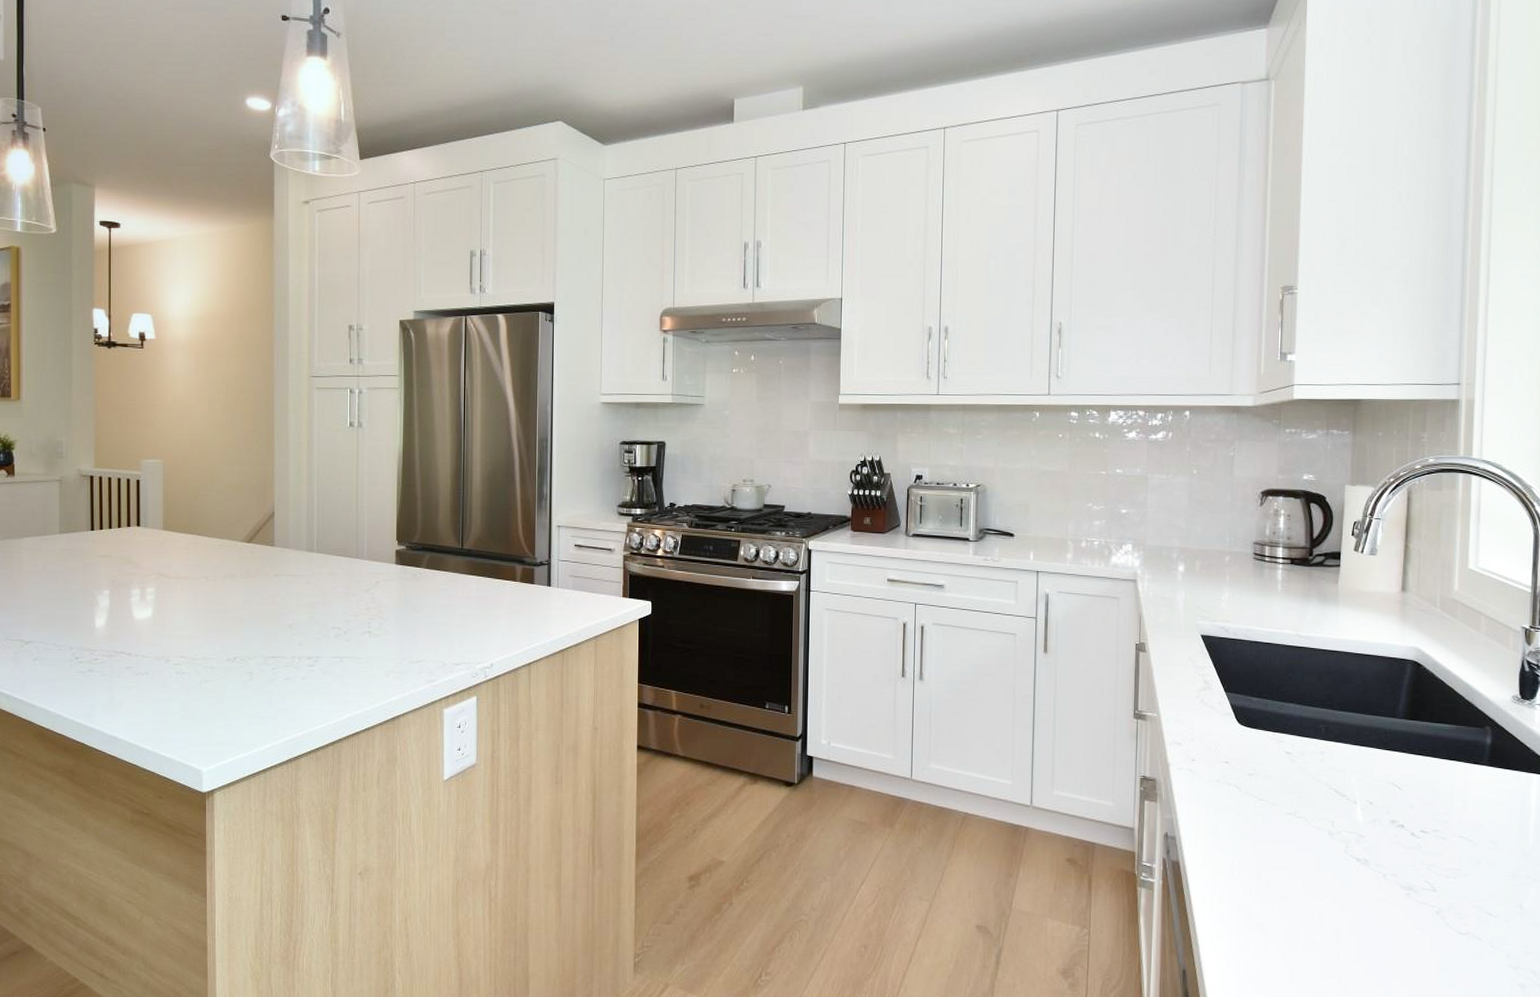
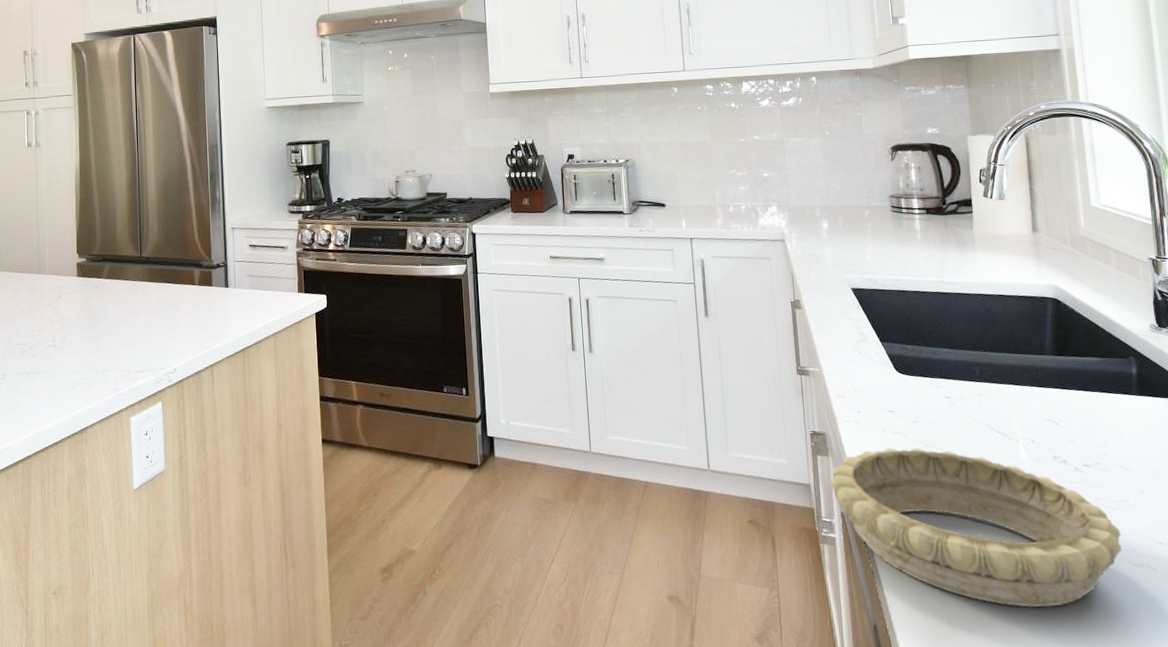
decorative bowl: none [1154,798,1450,967] -> present [829,447,1122,608]

